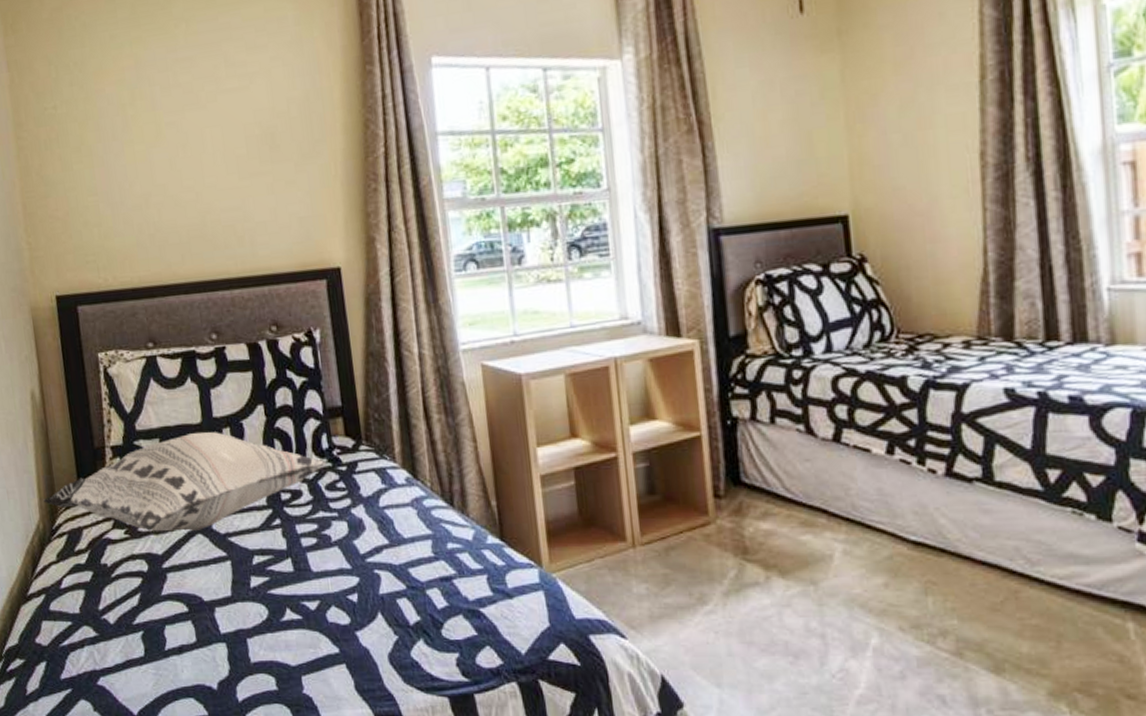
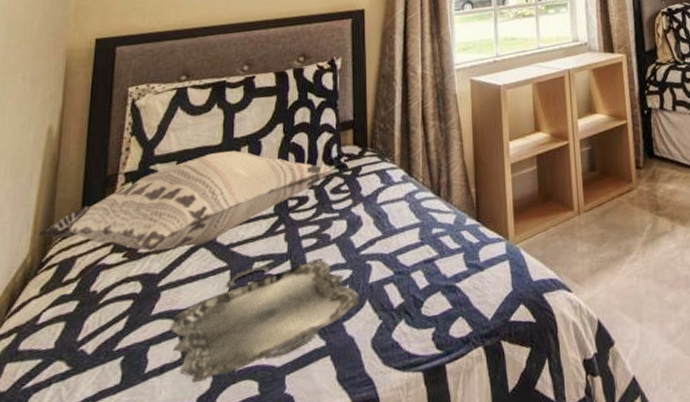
serving tray: none [180,560,371,667] -> present [169,258,359,382]

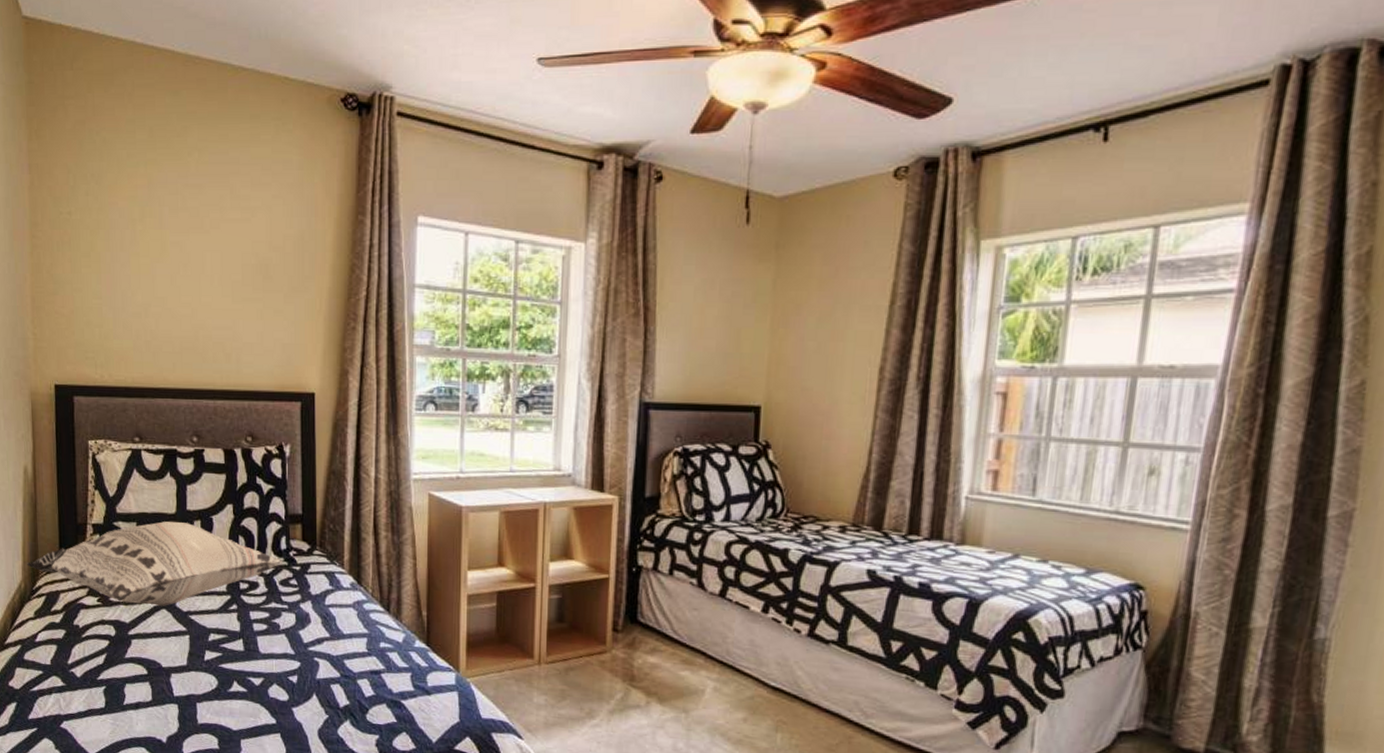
serving tray: present [169,258,359,382] -> none [140,637,307,724]

